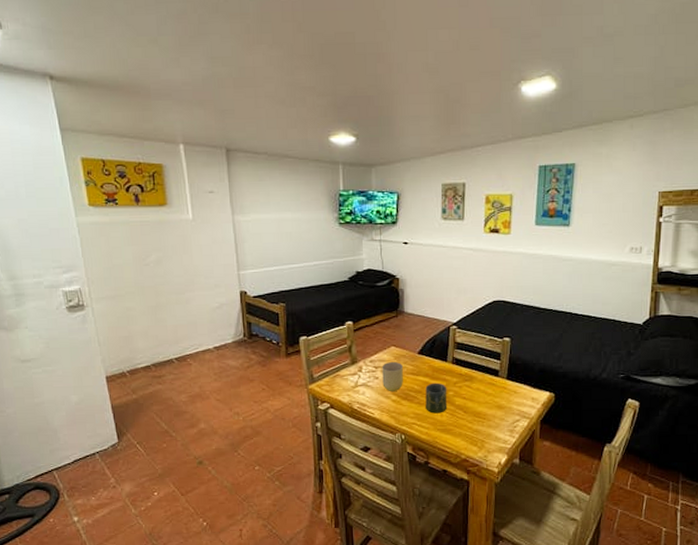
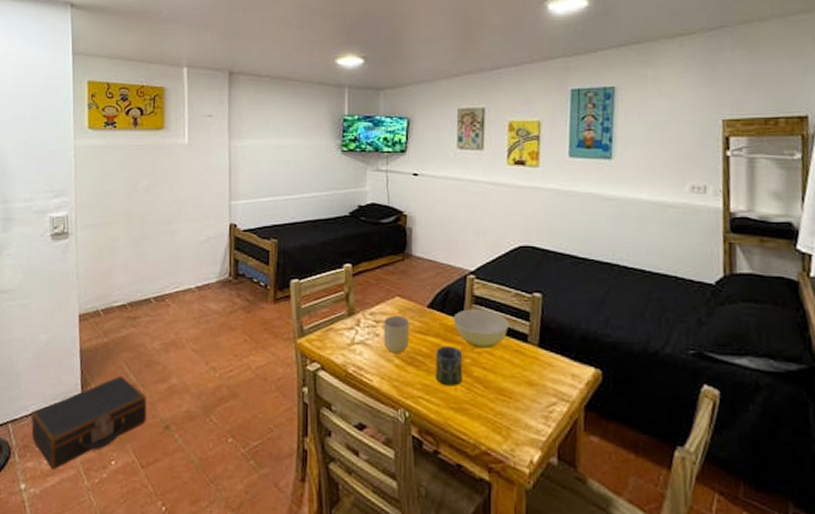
suitcase: none [73,425,182,503] -> present [31,376,147,469]
bowl: none [439,353,485,383] -> present [453,309,510,349]

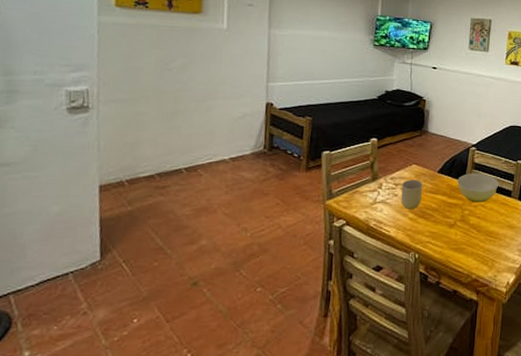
suitcase: present [31,376,147,469] -> none [38,241,175,333]
cup: present [436,345,463,387] -> none [441,201,463,232]

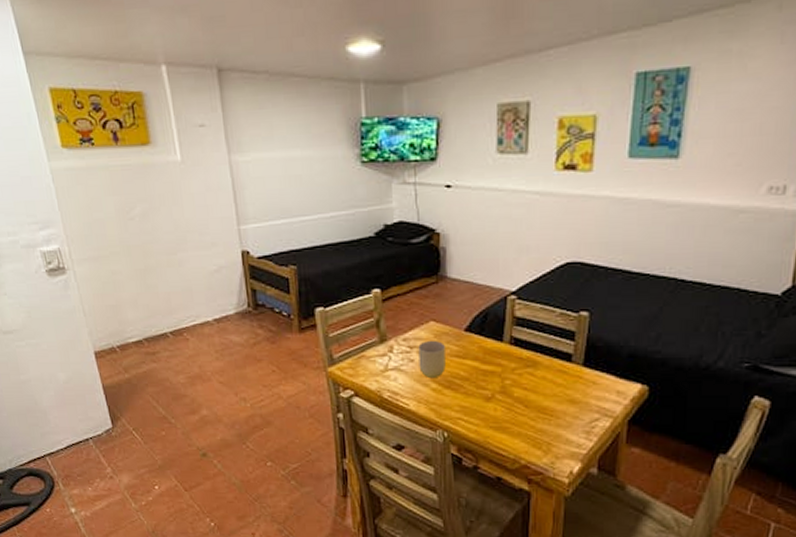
bowl: present [457,173,499,203] -> none [493,331,553,370]

